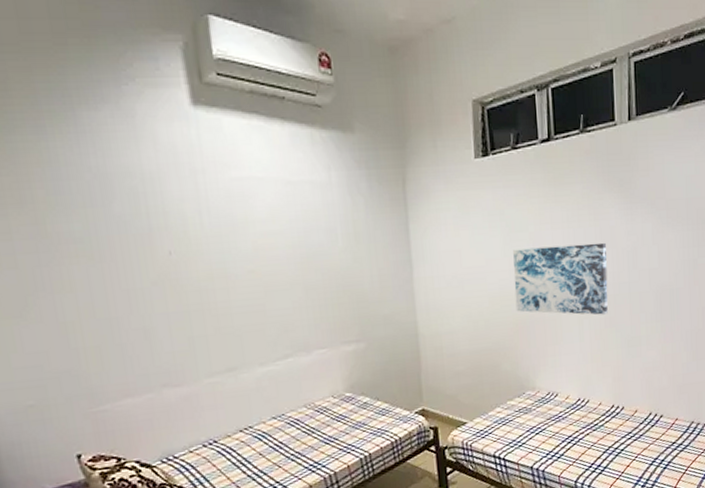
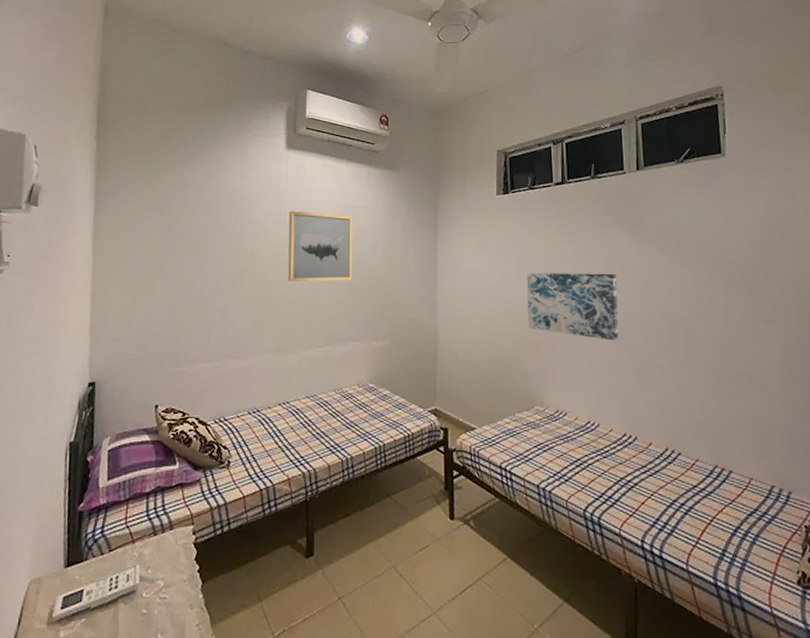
wall art: none [212,192,310,285] -> present [287,211,353,282]

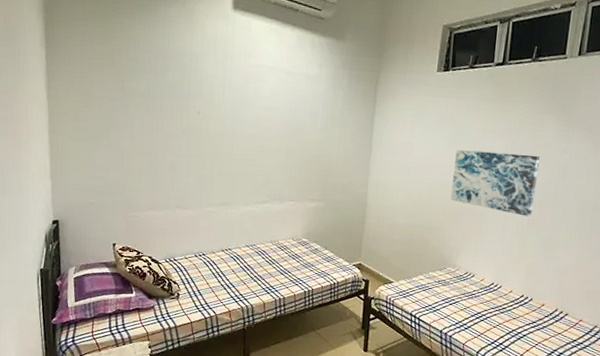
wall art: present [287,211,353,282] -> none [232,74,296,145]

